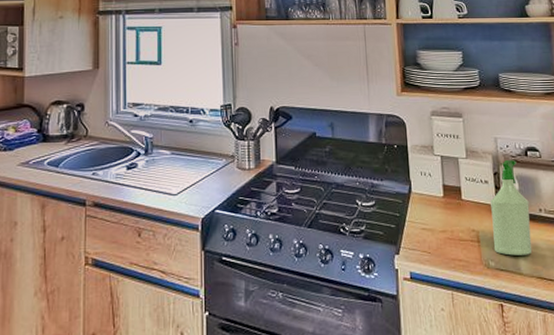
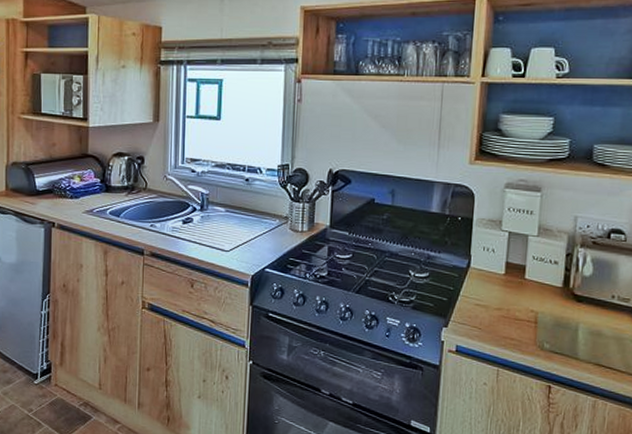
spray bottle: present [490,159,533,256] -> none [551,240,602,341]

